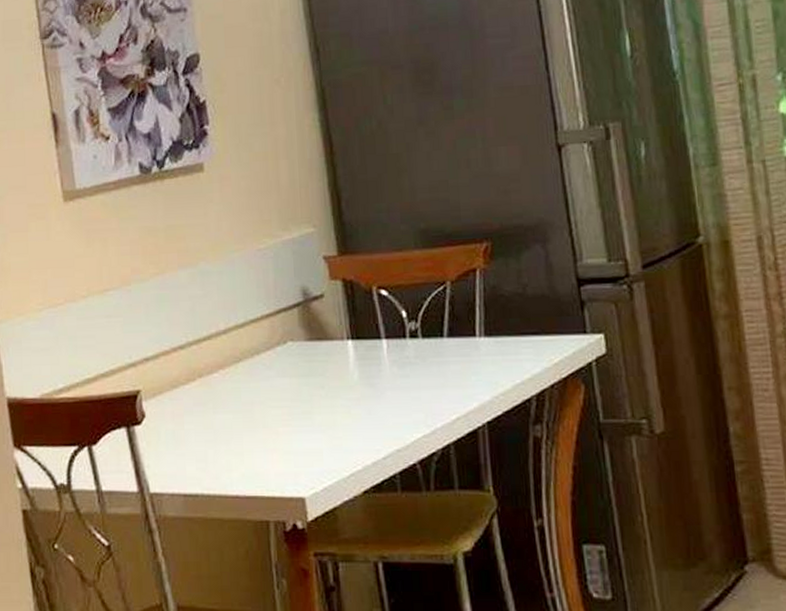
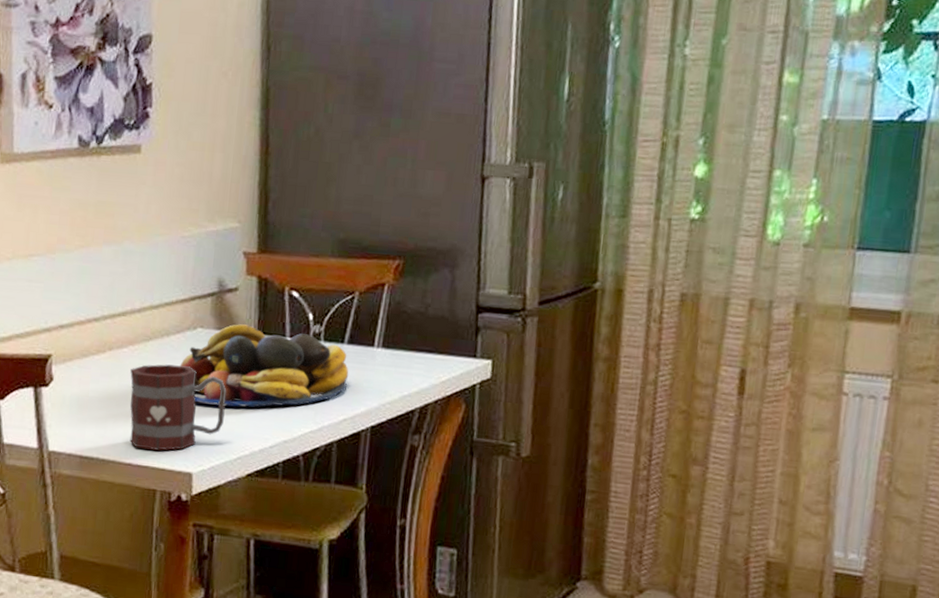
mug: none [224,384,330,478] -> present [130,364,227,451]
fruit bowl: none [275,331,454,421] -> present [180,324,349,408]

